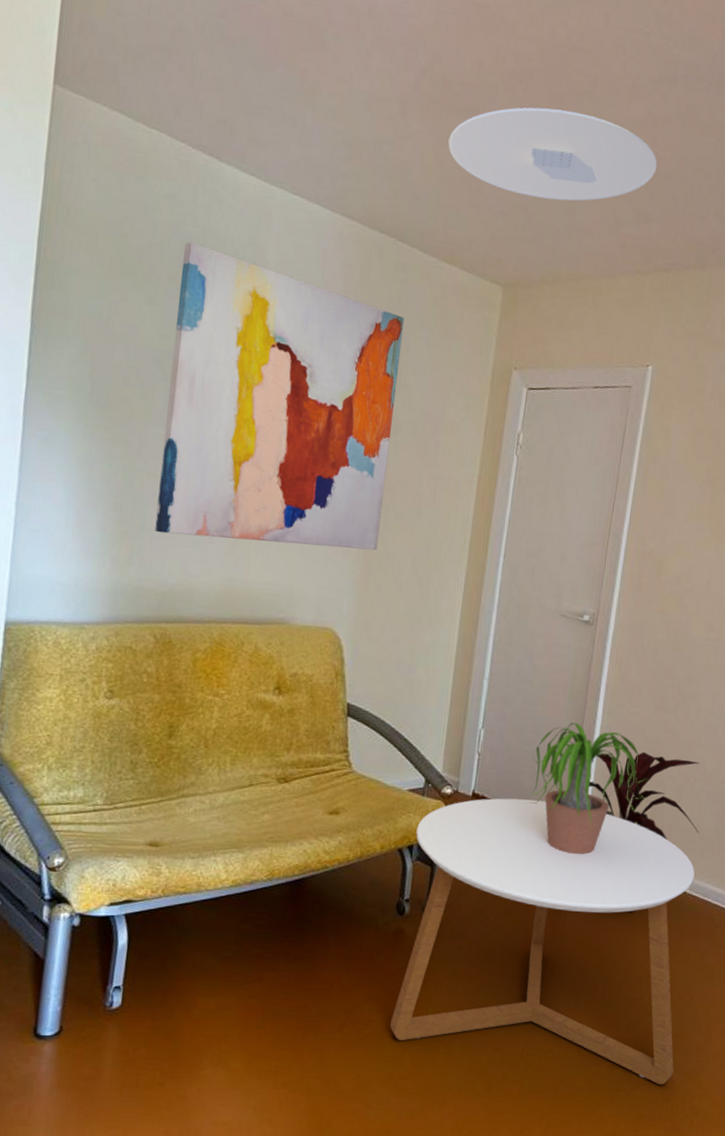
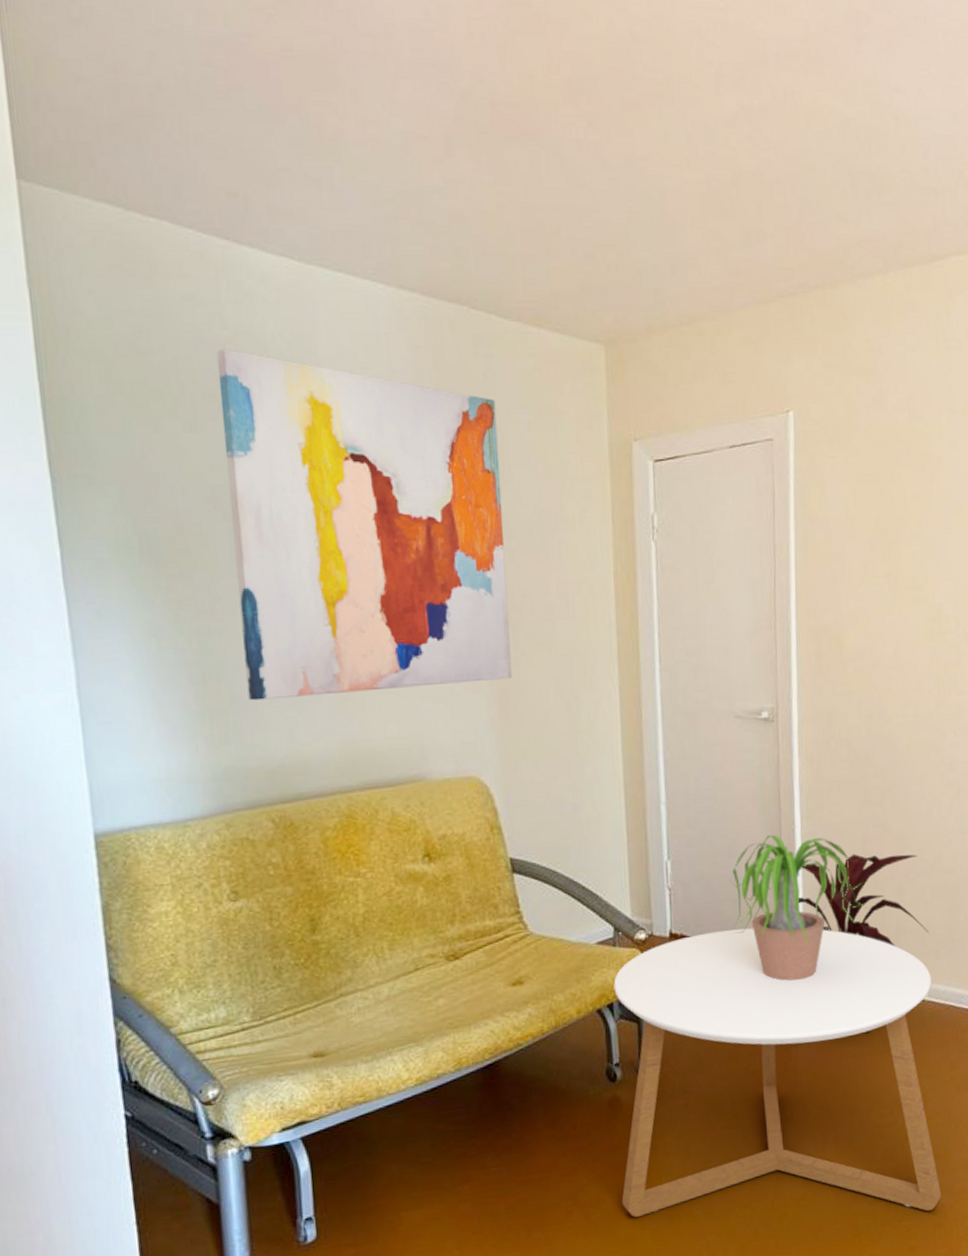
ceiling light: present [448,107,658,201] -> none [509,118,761,231]

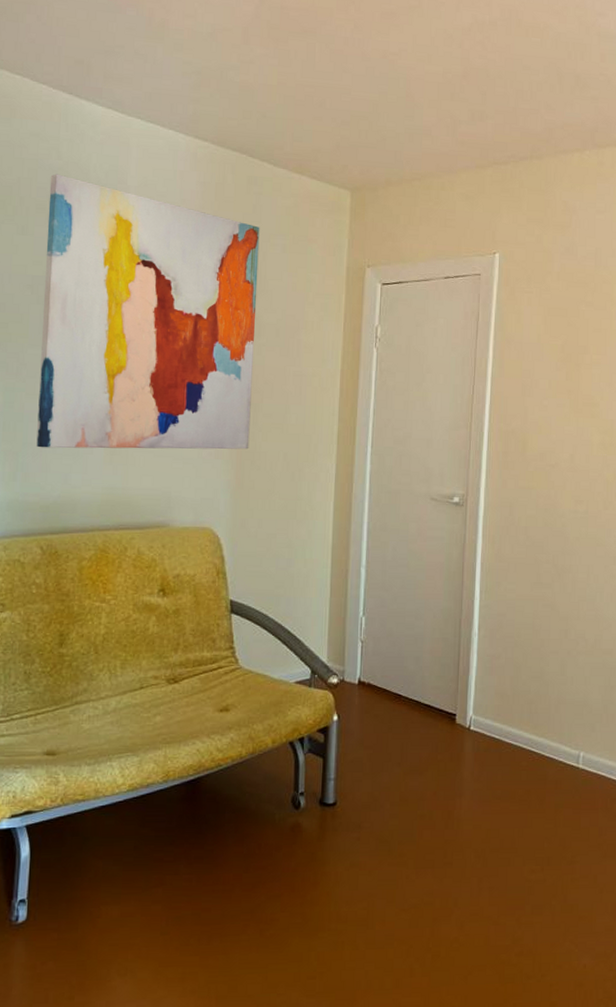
coffee table: present [613,928,941,1217] -> none [293,684,586,970]
potted plant: present [732,834,865,981] -> none [412,603,531,737]
house plant: present [799,853,930,1033] -> none [473,628,587,792]

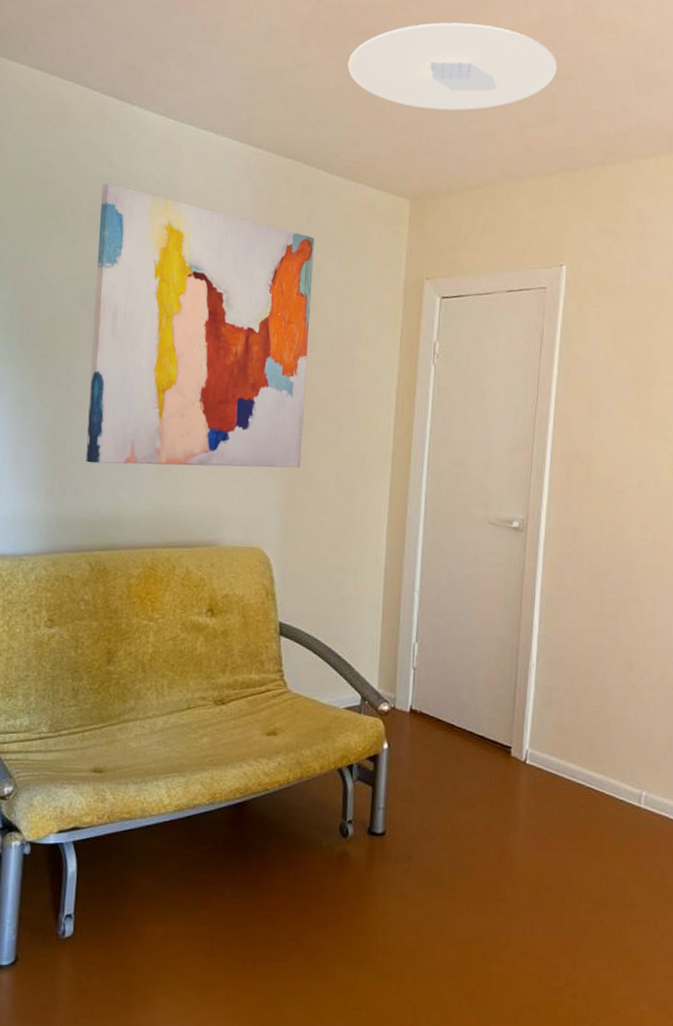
ceiling light: none [290,24,487,107] -> present [348,22,557,111]

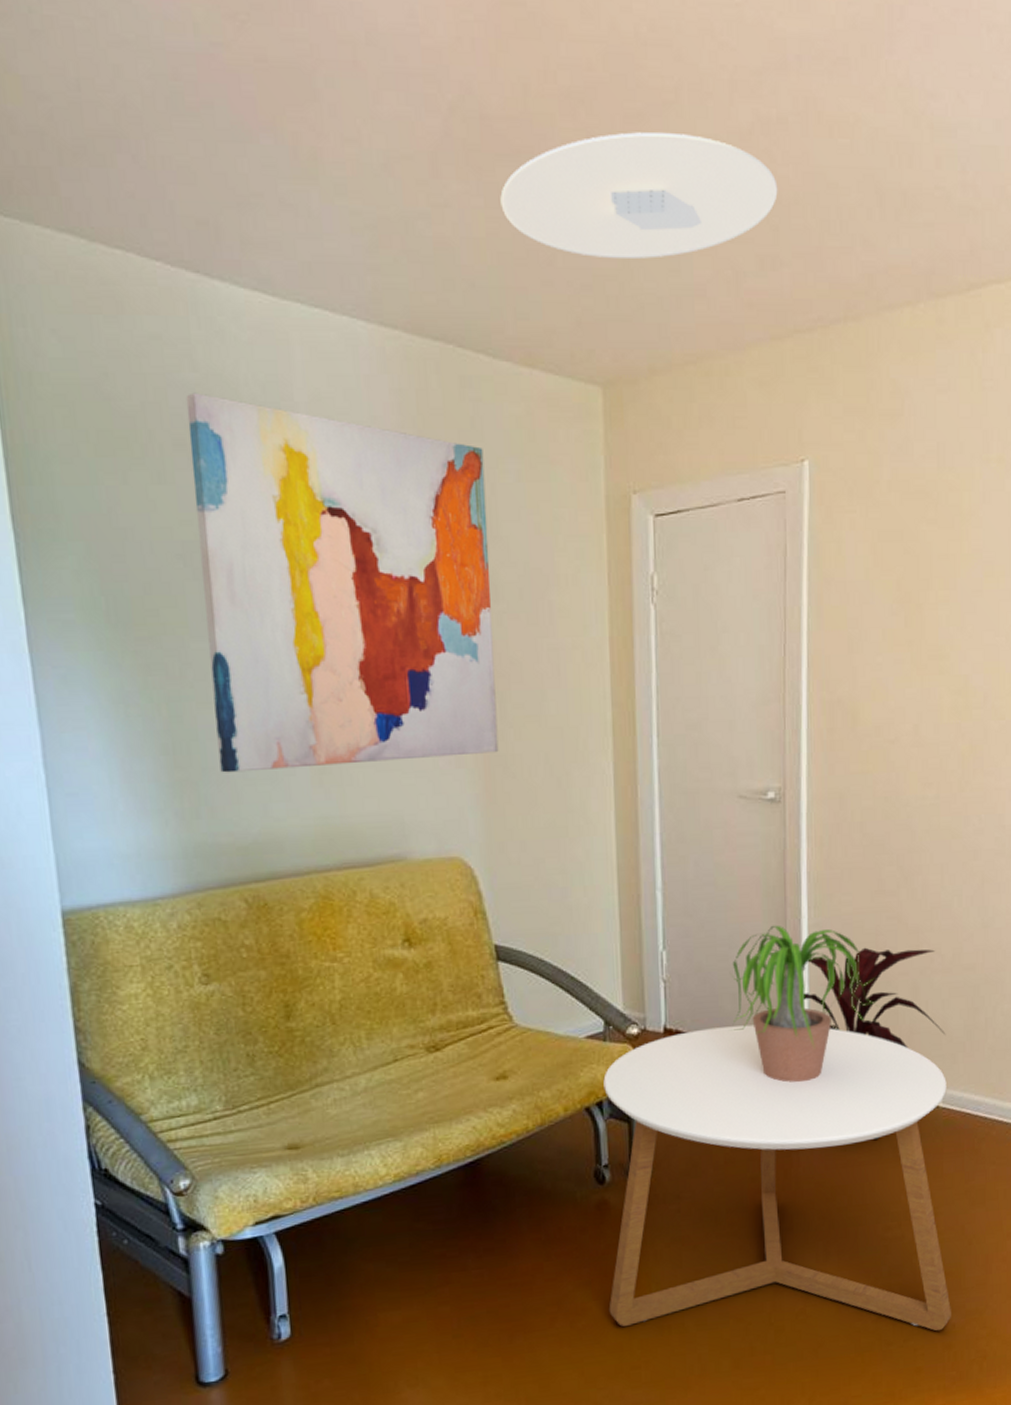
coffee table: none [339,713,649,1016] -> present [603,1025,951,1331]
potted plant: none [466,632,592,771] -> present [731,925,876,1083]
house plant: none [530,660,651,831] -> present [804,947,946,1140]

